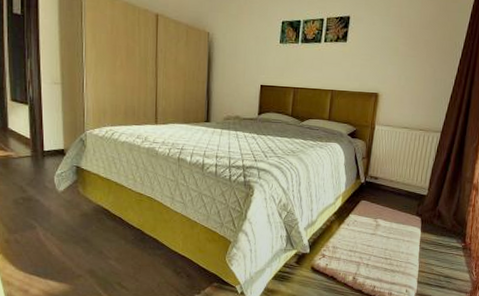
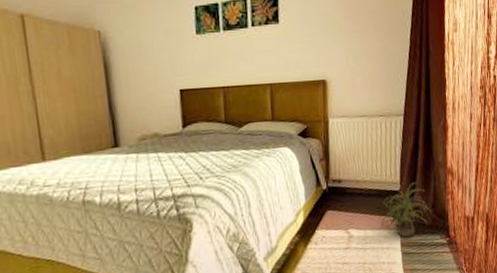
potted plant: none [406,191,453,236] -> present [381,182,432,238]

